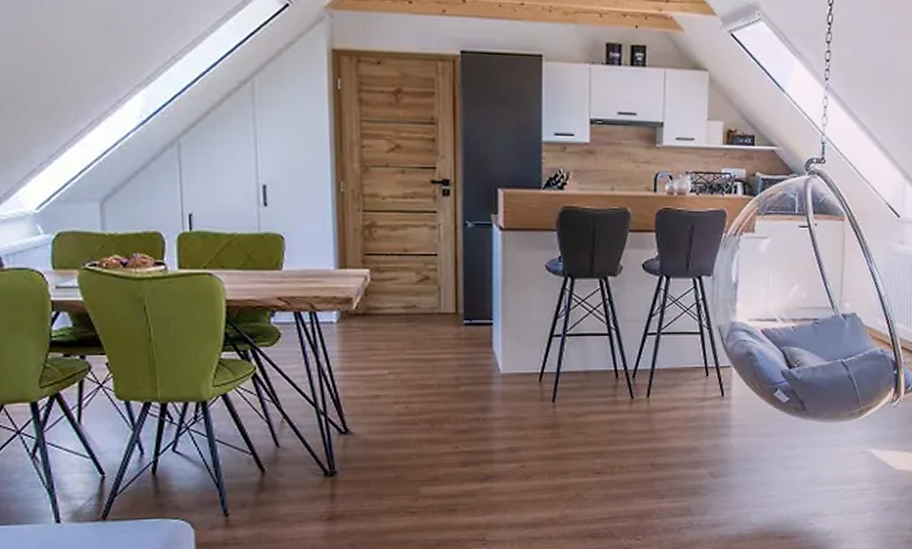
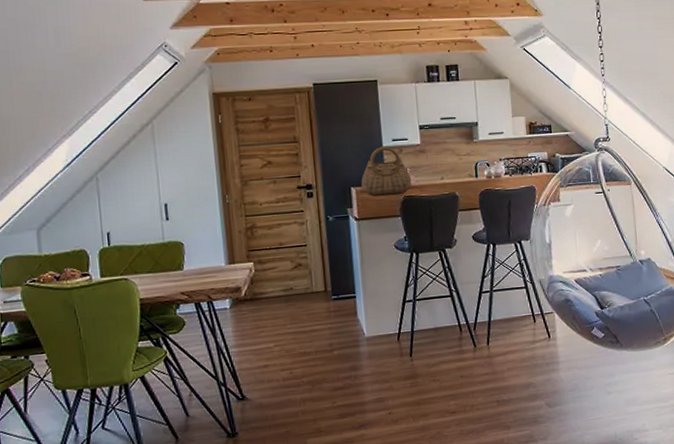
basket: none [511,141,575,204] -> present [361,146,412,197]

